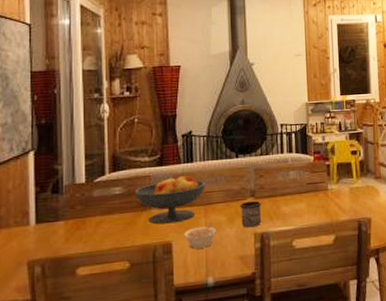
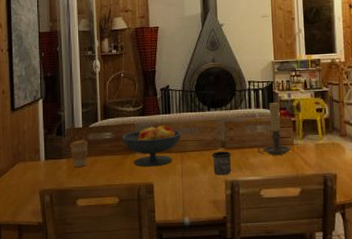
coffee cup: none [69,196,92,230] -> present [70,139,88,167]
legume: present [184,222,217,249] -> none [163,168,192,191]
candle holder: none [290,145,325,202] -> present [257,102,291,155]

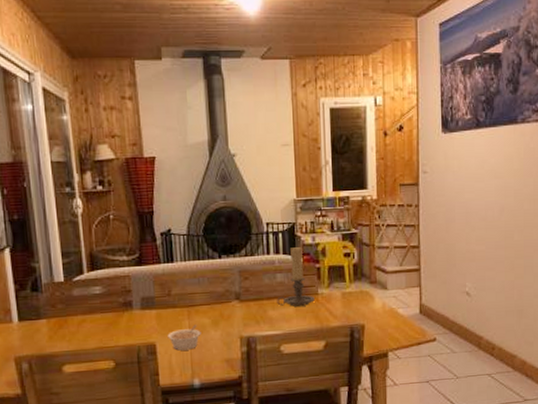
coffee cup: present [70,139,88,167] -> none [49,295,74,328]
fruit bowl: present [121,125,181,167] -> none [114,276,188,326]
legume: none [163,168,192,191] -> present [167,325,201,351]
mug: present [212,151,232,175] -> none [224,303,248,331]

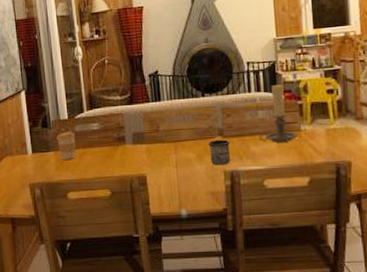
coffee cup: none [49,295,74,328] -> present [56,131,76,160]
legume: present [167,325,201,351] -> none [156,159,187,182]
mug: none [224,303,248,331] -> present [208,139,231,166]

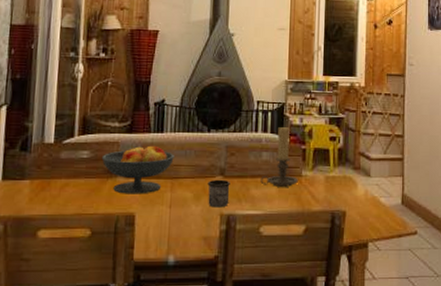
coffee cup: present [56,131,76,160] -> none [36,157,59,191]
fruit bowl: none [110,113,174,159] -> present [101,145,174,194]

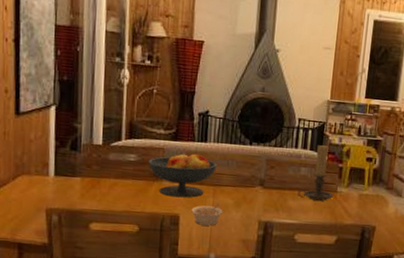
legume: none [148,198,182,224] -> present [191,203,223,226]
mug: present [207,179,230,208] -> none [247,189,269,215]

